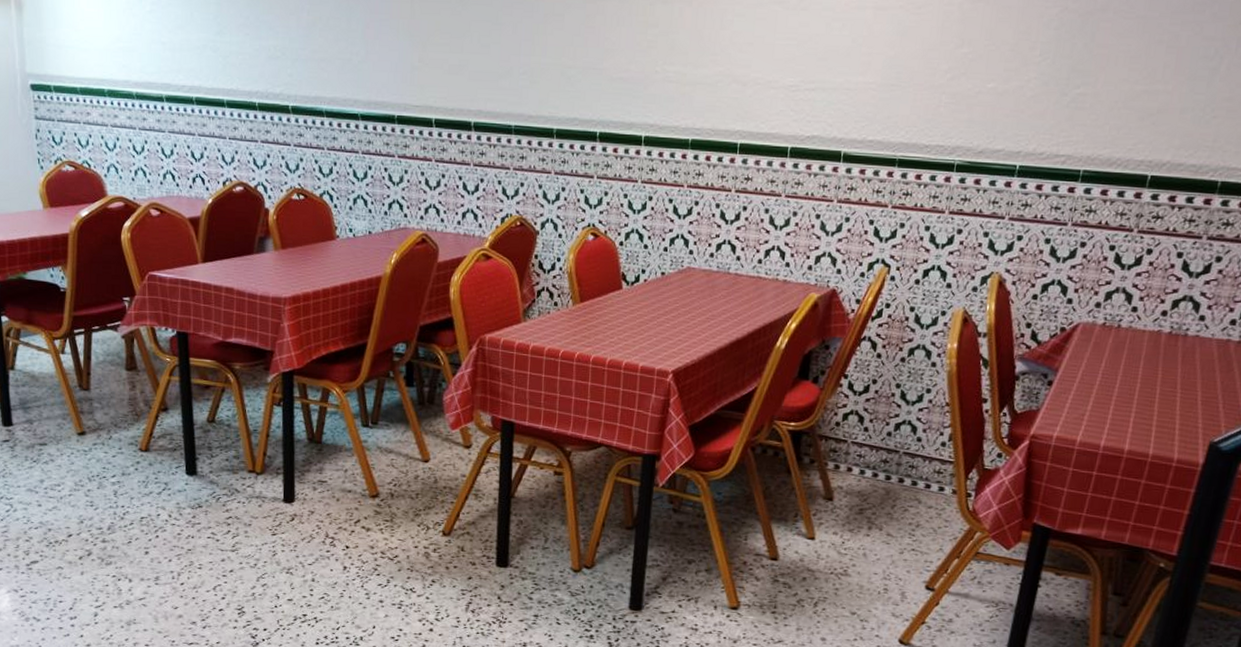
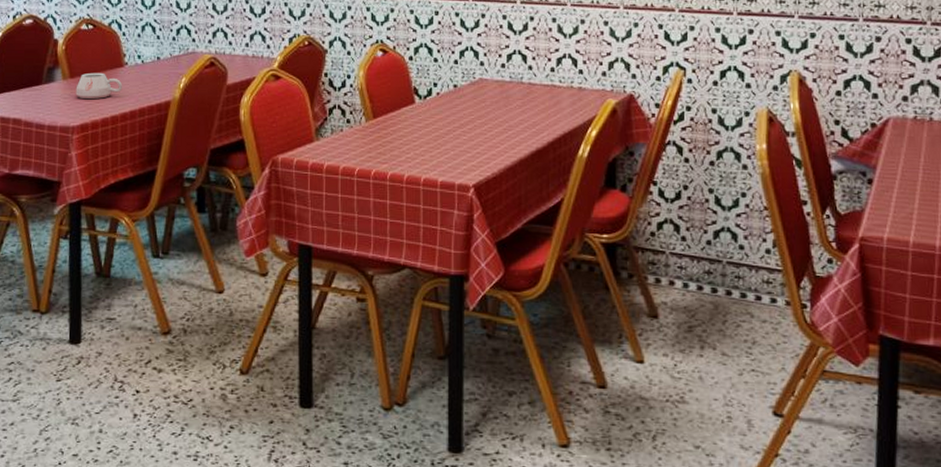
cup: none [287,244,334,272] -> present [75,72,123,100]

